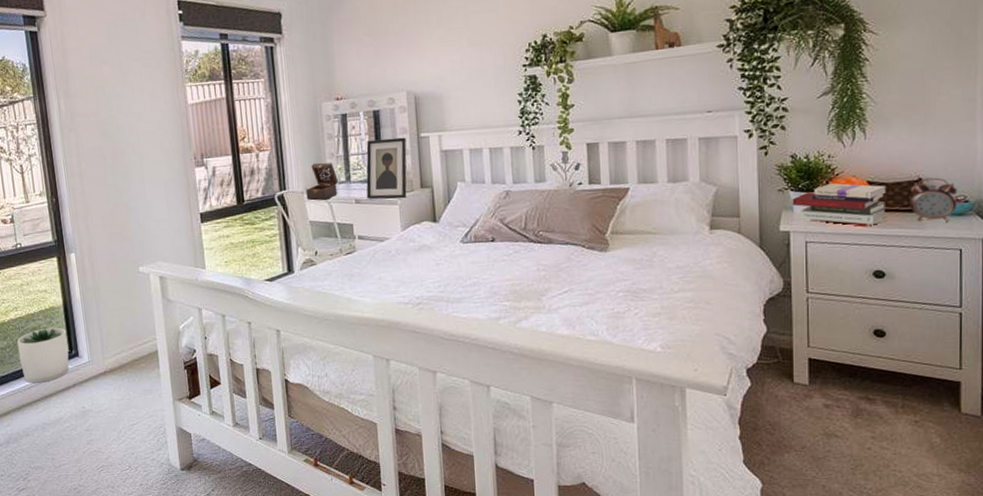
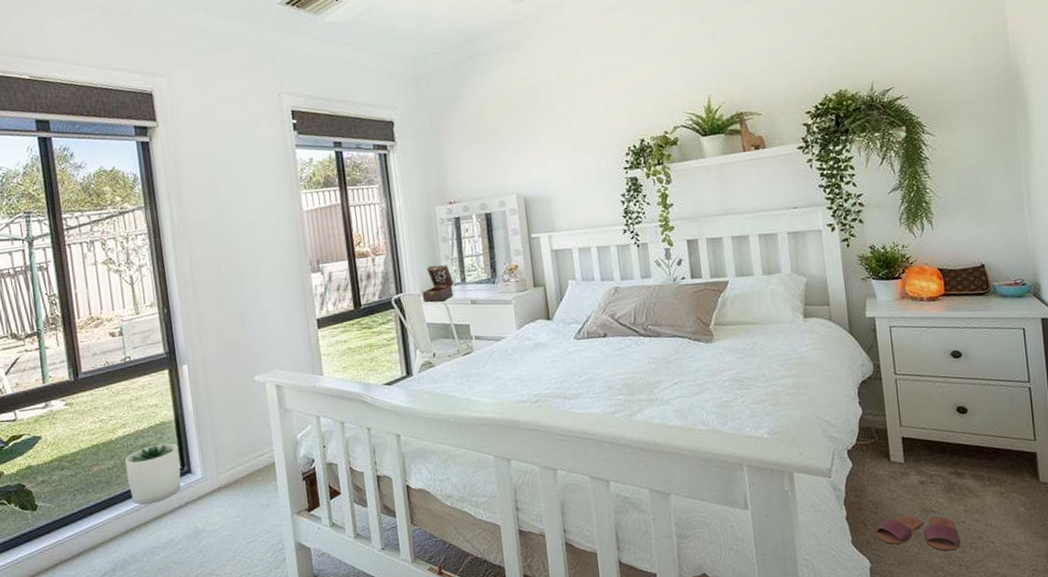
picture frame: present [366,137,407,199] -> none [480,238,521,300]
slippers: none [770,438,863,477] -> present [875,515,960,551]
books: present [792,183,888,227] -> none [874,271,959,311]
alarm clock: present [909,177,958,222] -> none [976,263,1016,304]

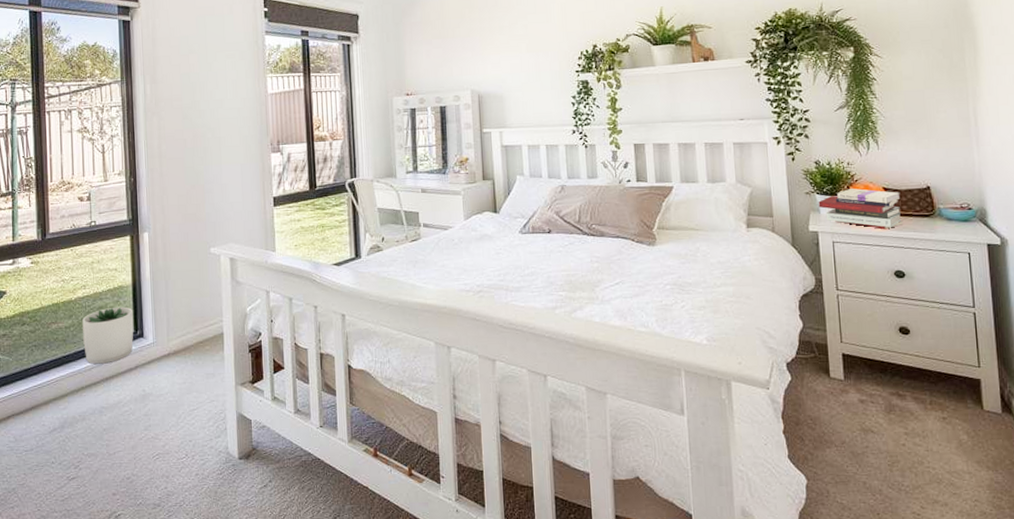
jewelry box: present [422,265,455,303] -> none [375,153,407,189]
books: none [874,271,959,311] -> present [818,188,904,230]
slippers: present [875,515,960,551] -> none [813,433,900,474]

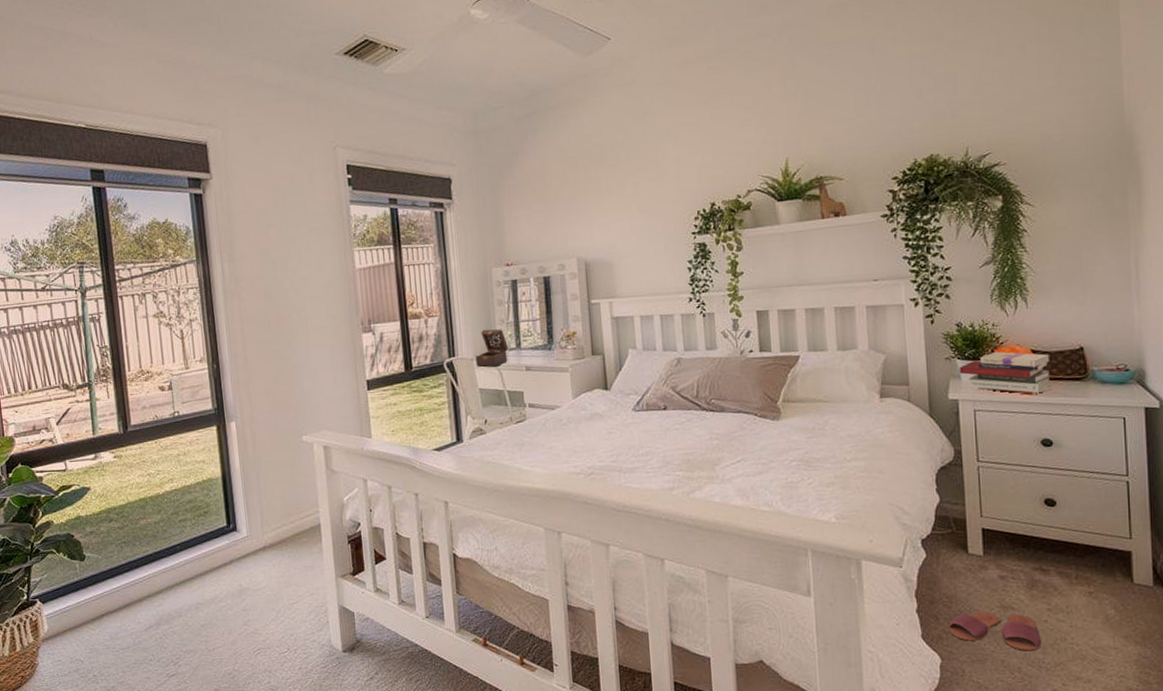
planter: present [82,306,134,364] -> none [172,500,227,560]
jewelry box: none [375,153,407,189] -> present [475,329,509,368]
slippers: none [813,433,900,474] -> present [948,611,1041,651]

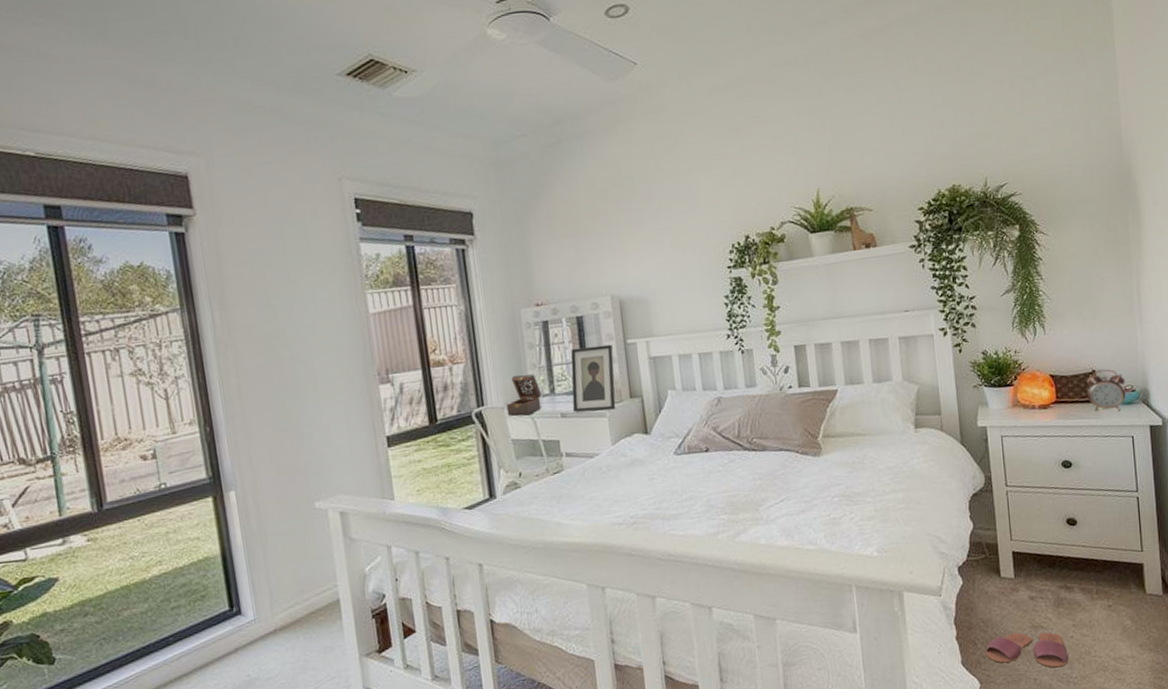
picture frame: none [536,303,578,367] -> present [570,344,616,412]
books: present [959,351,1053,396] -> none [986,377,1070,419]
alarm clock: none [1072,346,1119,390] -> present [1086,369,1126,411]

